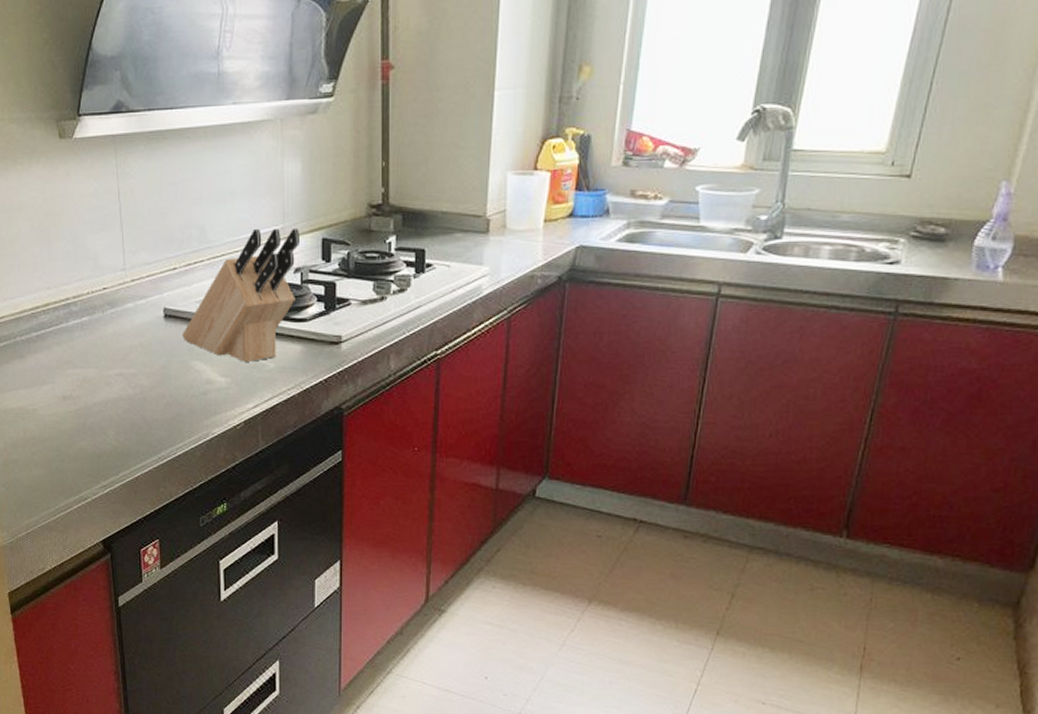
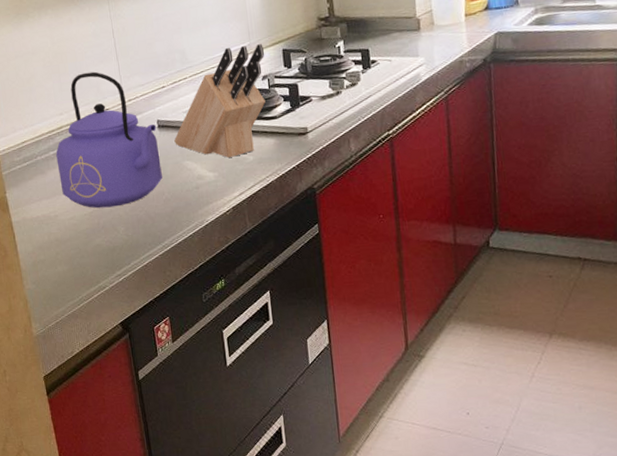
kettle: none [39,240,164,406] -> present [56,71,162,209]

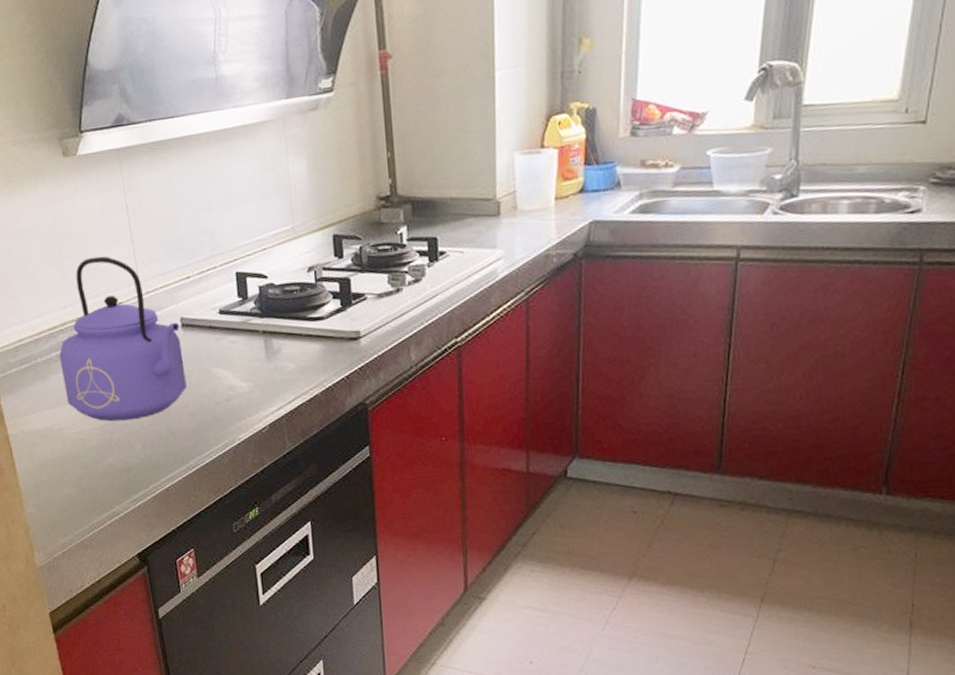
knife block: present [174,44,266,158] -> none [201,227,311,365]

